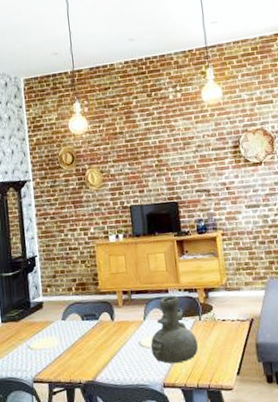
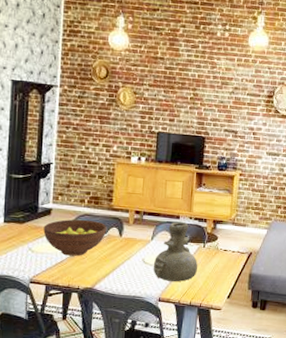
fruit bowl: none [38,308,99,349] -> present [43,219,107,256]

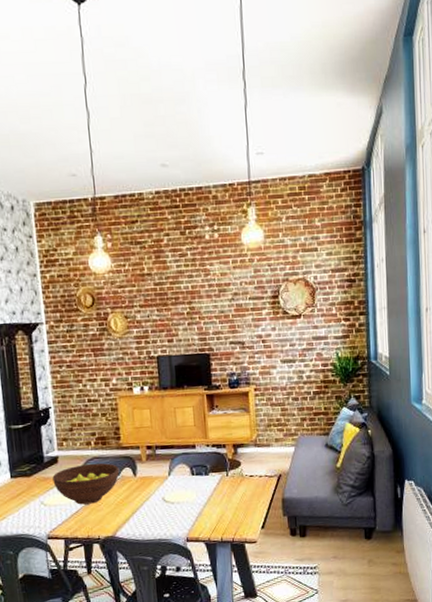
vase: present [153,222,198,281] -> none [174,451,225,518]

